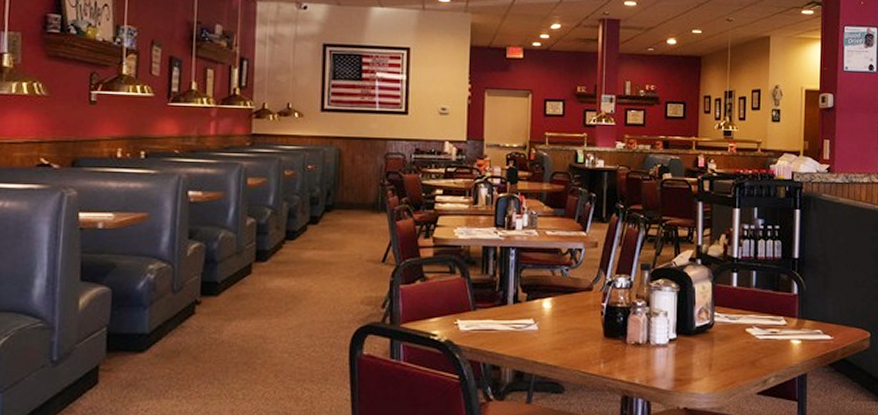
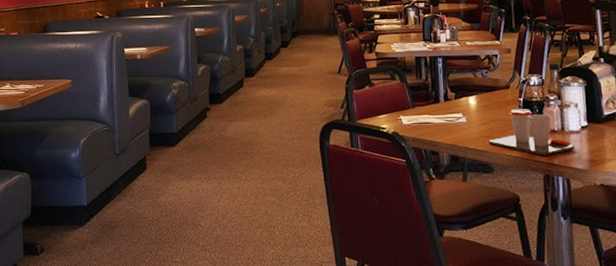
cup: none [562,316,660,374] -> present [489,109,575,156]

